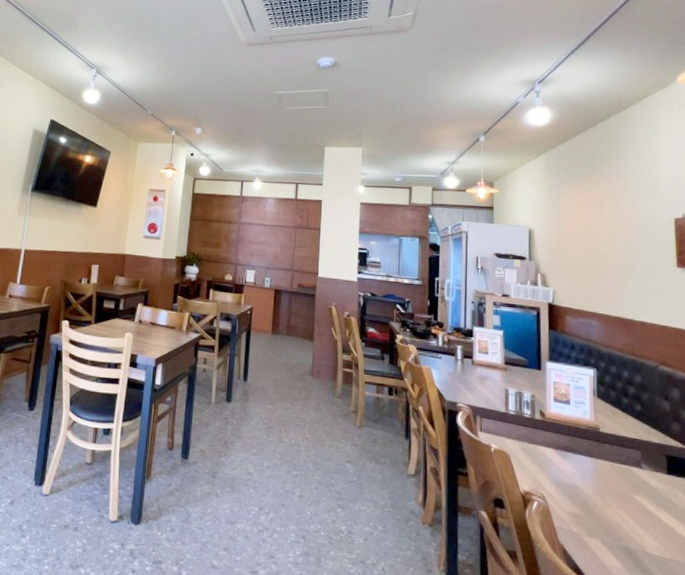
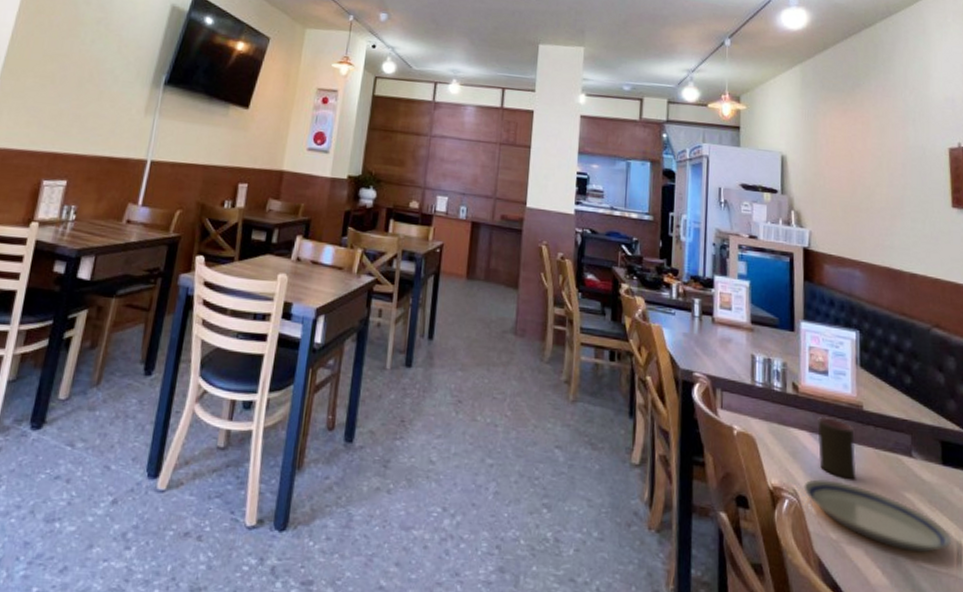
plate: none [550,486,676,543] -> present [804,479,952,552]
cup: none [561,437,594,486] -> present [817,417,856,480]

